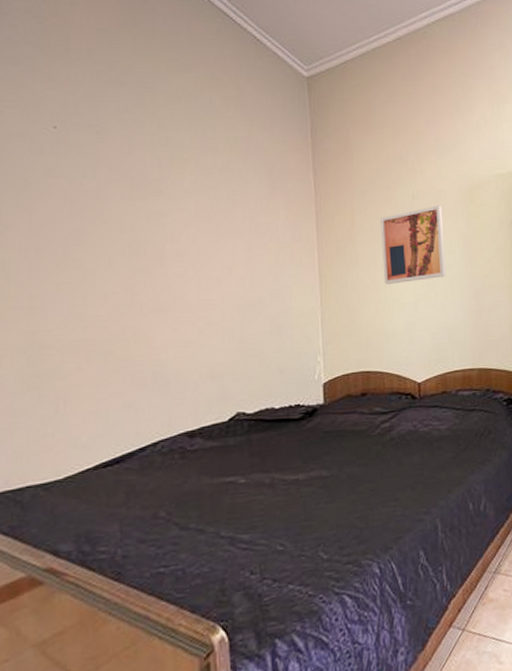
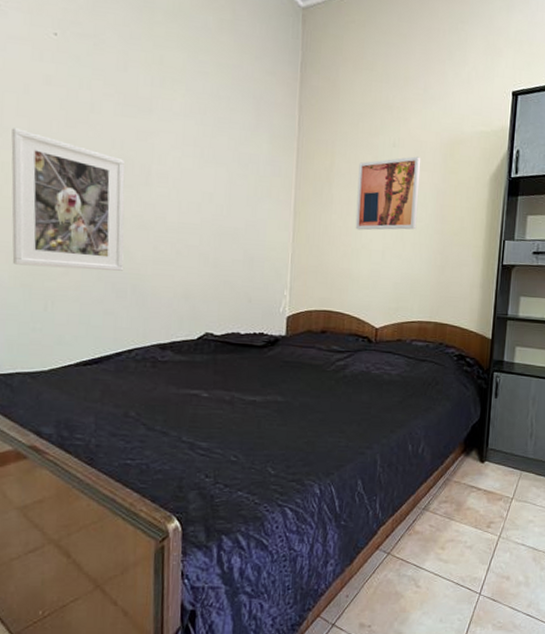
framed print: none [12,224,141,367] -> present [11,128,125,271]

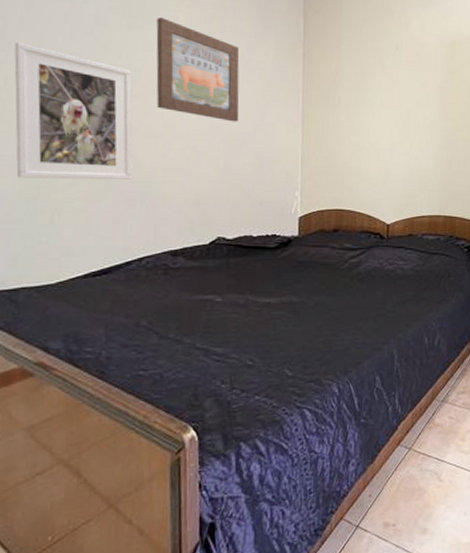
wall art: none [149,105,233,217] -> present [156,16,240,122]
wall art: present [355,156,421,231] -> none [363,58,424,130]

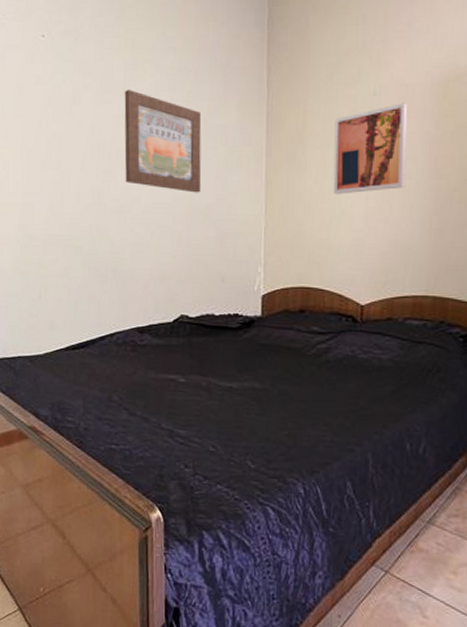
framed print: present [14,42,133,180] -> none [10,128,105,256]
wall art: none [363,58,424,130] -> present [333,103,408,194]

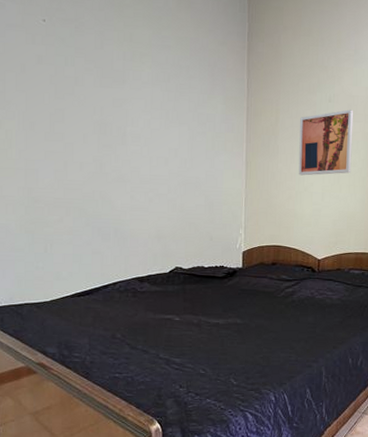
wall art: present [124,89,202,193] -> none [123,76,193,169]

